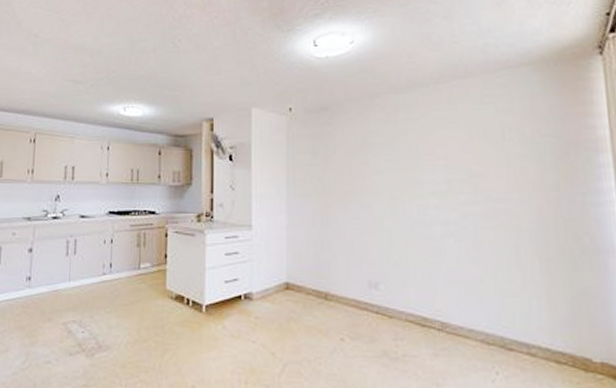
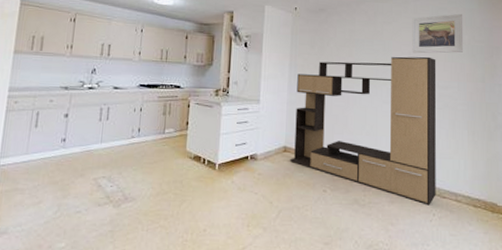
media console: none [293,160,499,361] -> present [289,56,437,206]
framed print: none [447,99,525,157] -> present [412,13,464,54]

